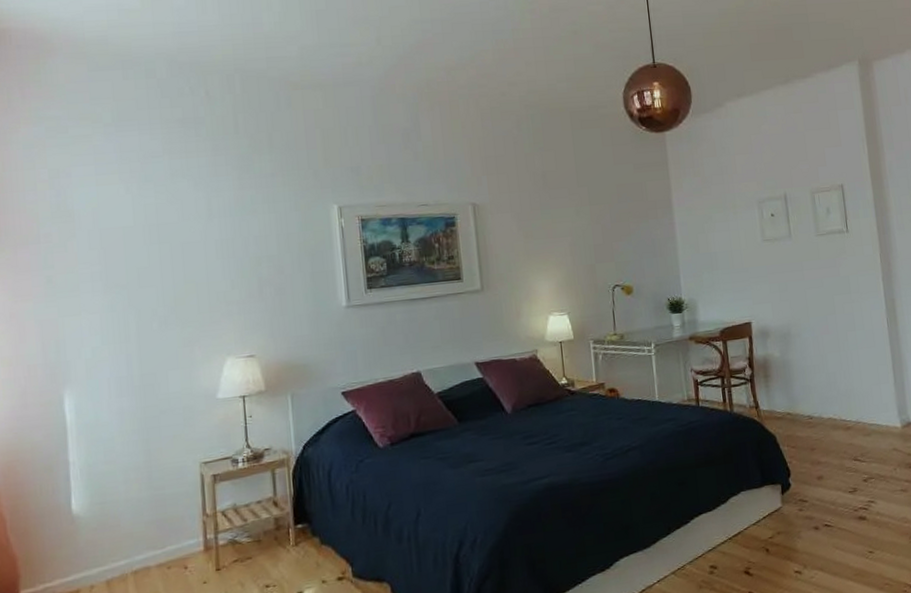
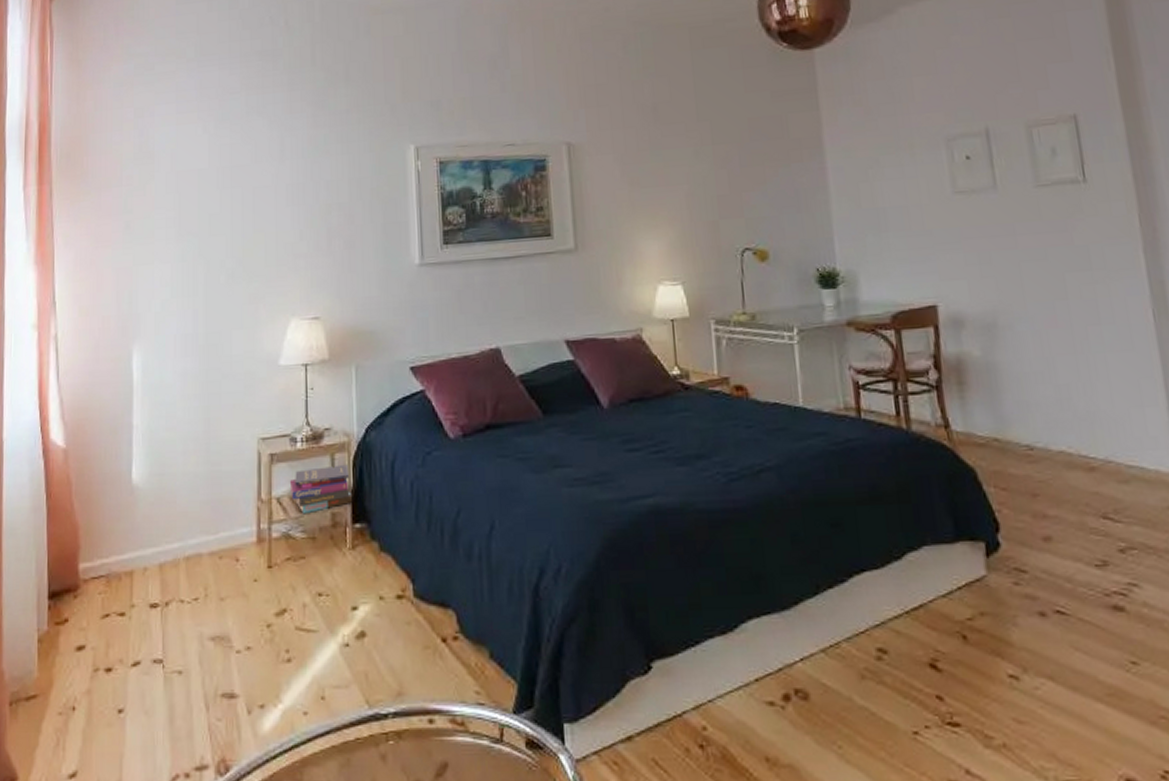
books: none [233,477,293,523] -> present [289,464,352,515]

